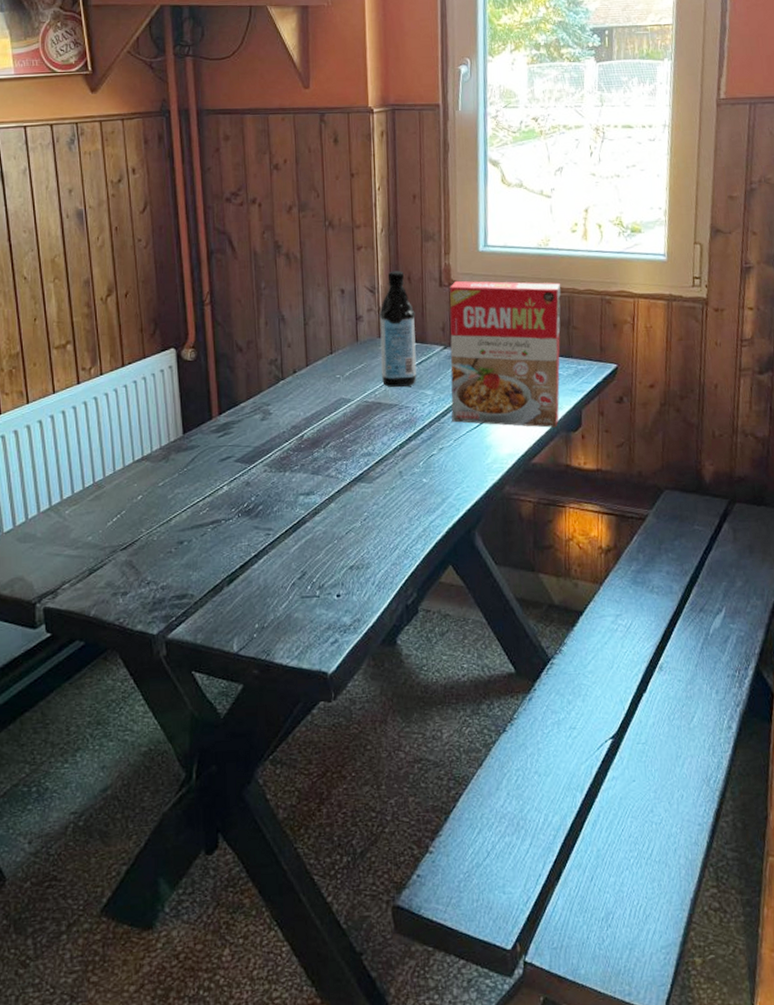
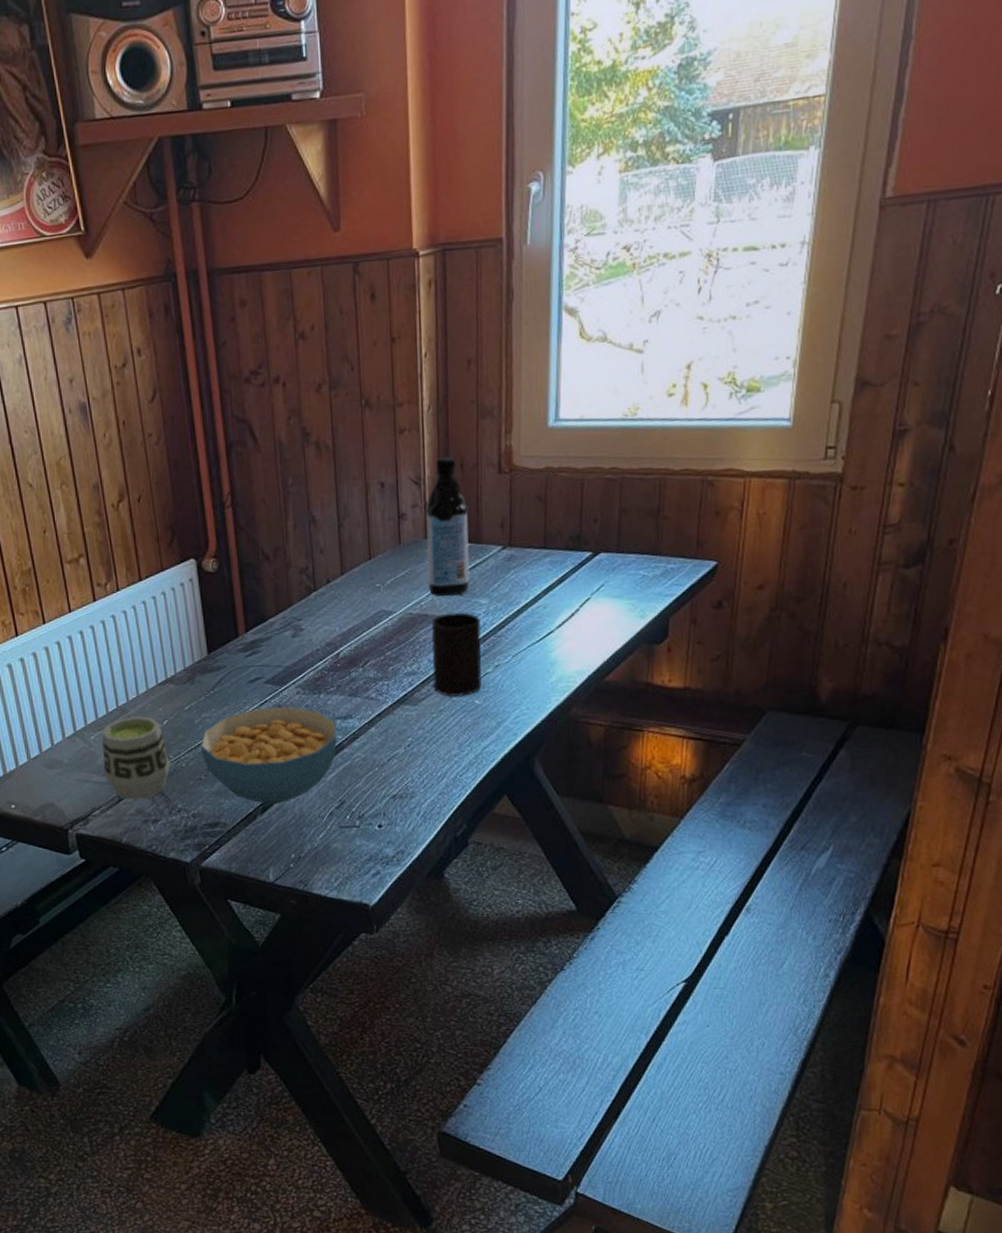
cup: none [77,492,142,573] -> present [102,716,171,800]
cereal bowl: none [172,482,301,576] -> present [200,706,338,804]
cup: none [385,401,428,476] -> present [432,612,482,697]
cereal box: present [449,280,561,428] -> none [509,462,651,640]

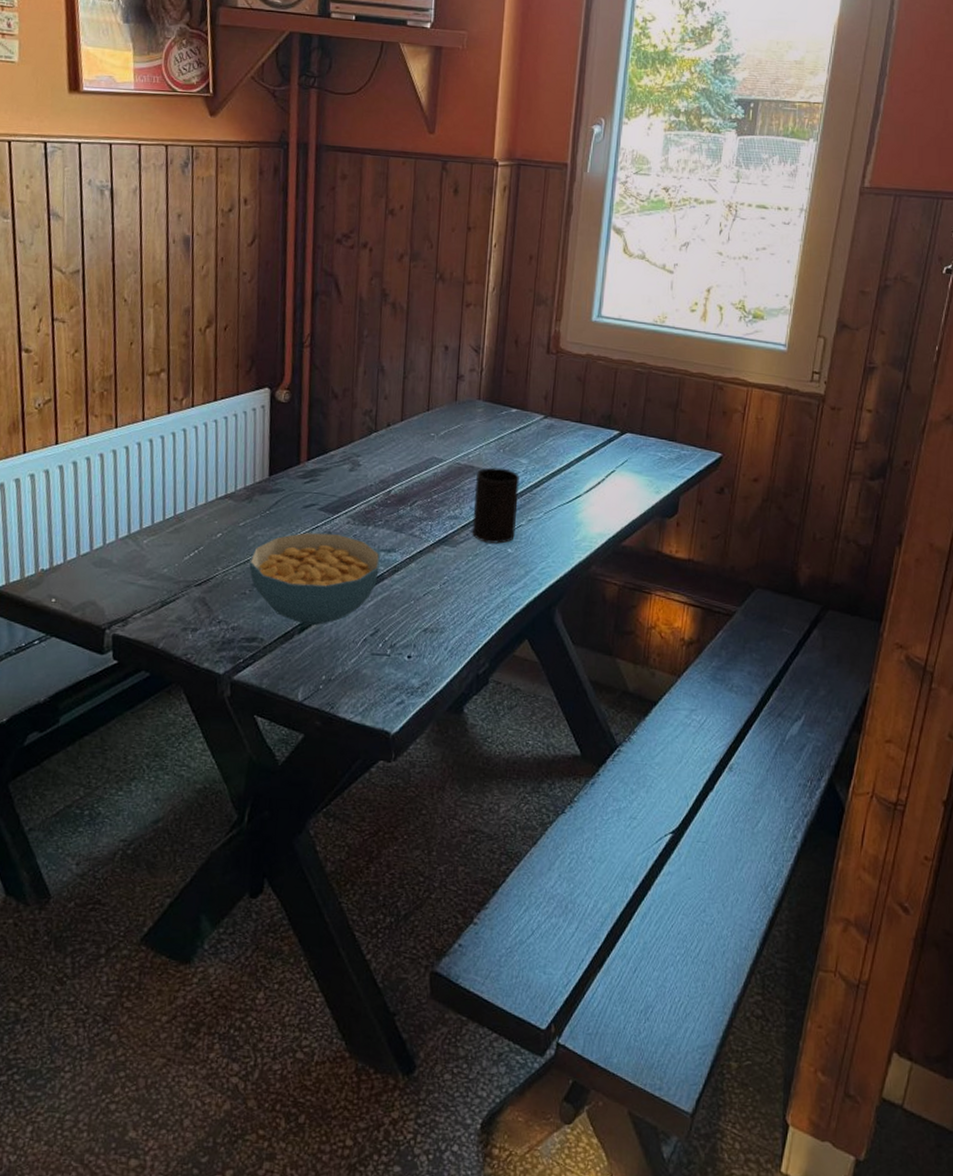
cup: present [102,716,171,800] -> none [151,526,218,607]
water bottle: present [426,456,470,596] -> none [476,332,519,453]

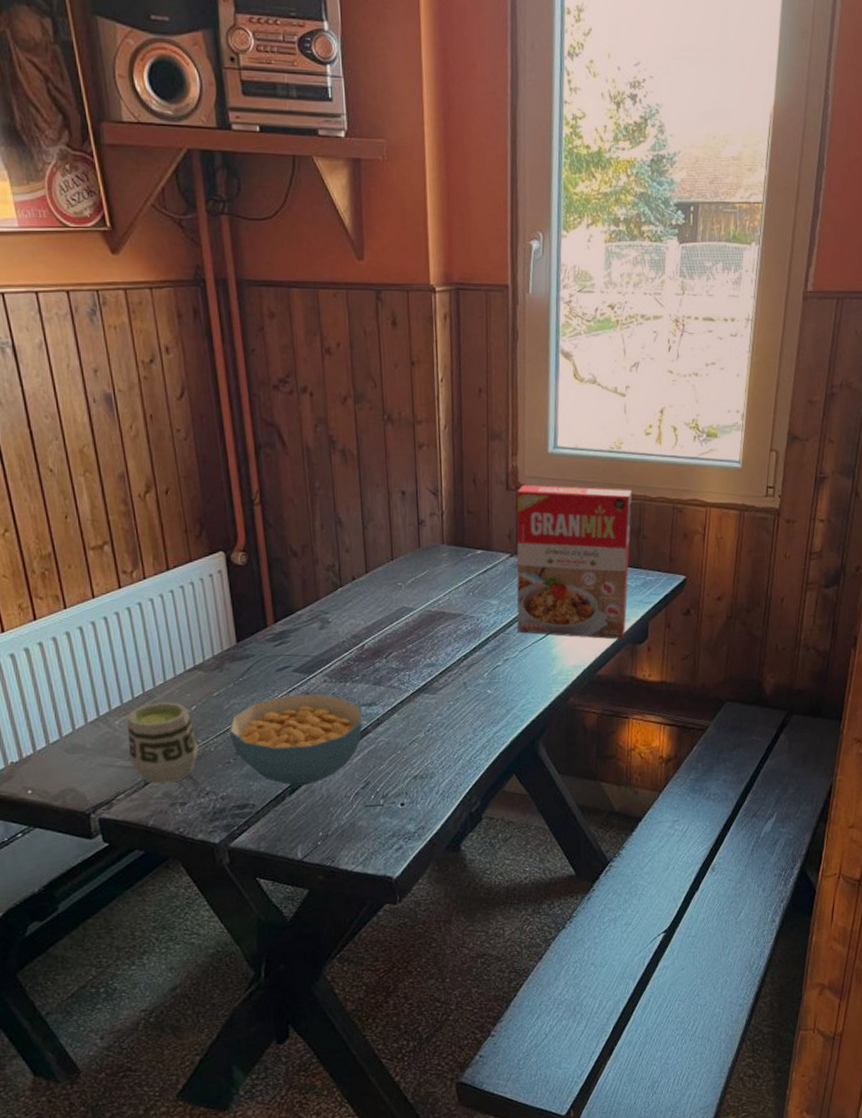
cup: none [151,526,218,607] -> present [127,702,199,784]
cup: present [472,467,520,544] -> none [449,611,493,687]
cereal box: none [544,349,673,511] -> present [516,484,633,640]

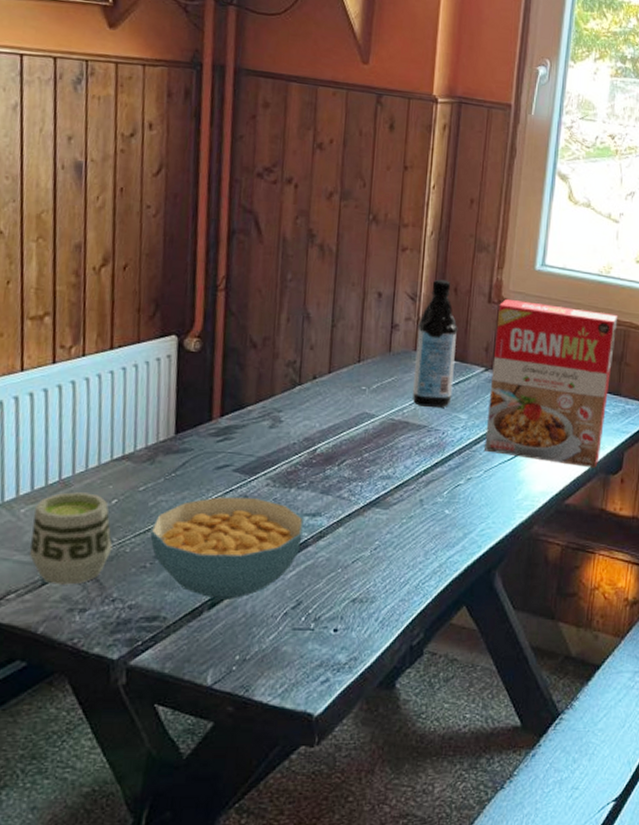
water bottle: none [442,472,482,596] -> present [412,279,458,408]

